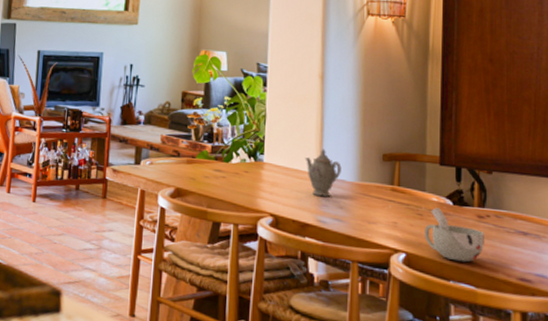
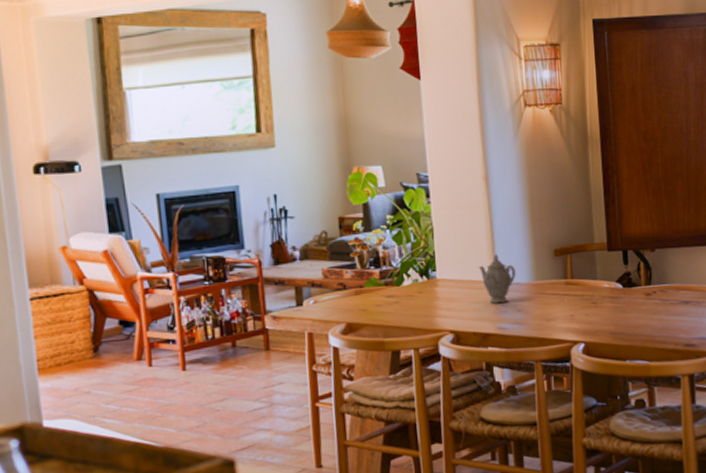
cup: present [425,207,484,263] -> none [599,293,653,341]

